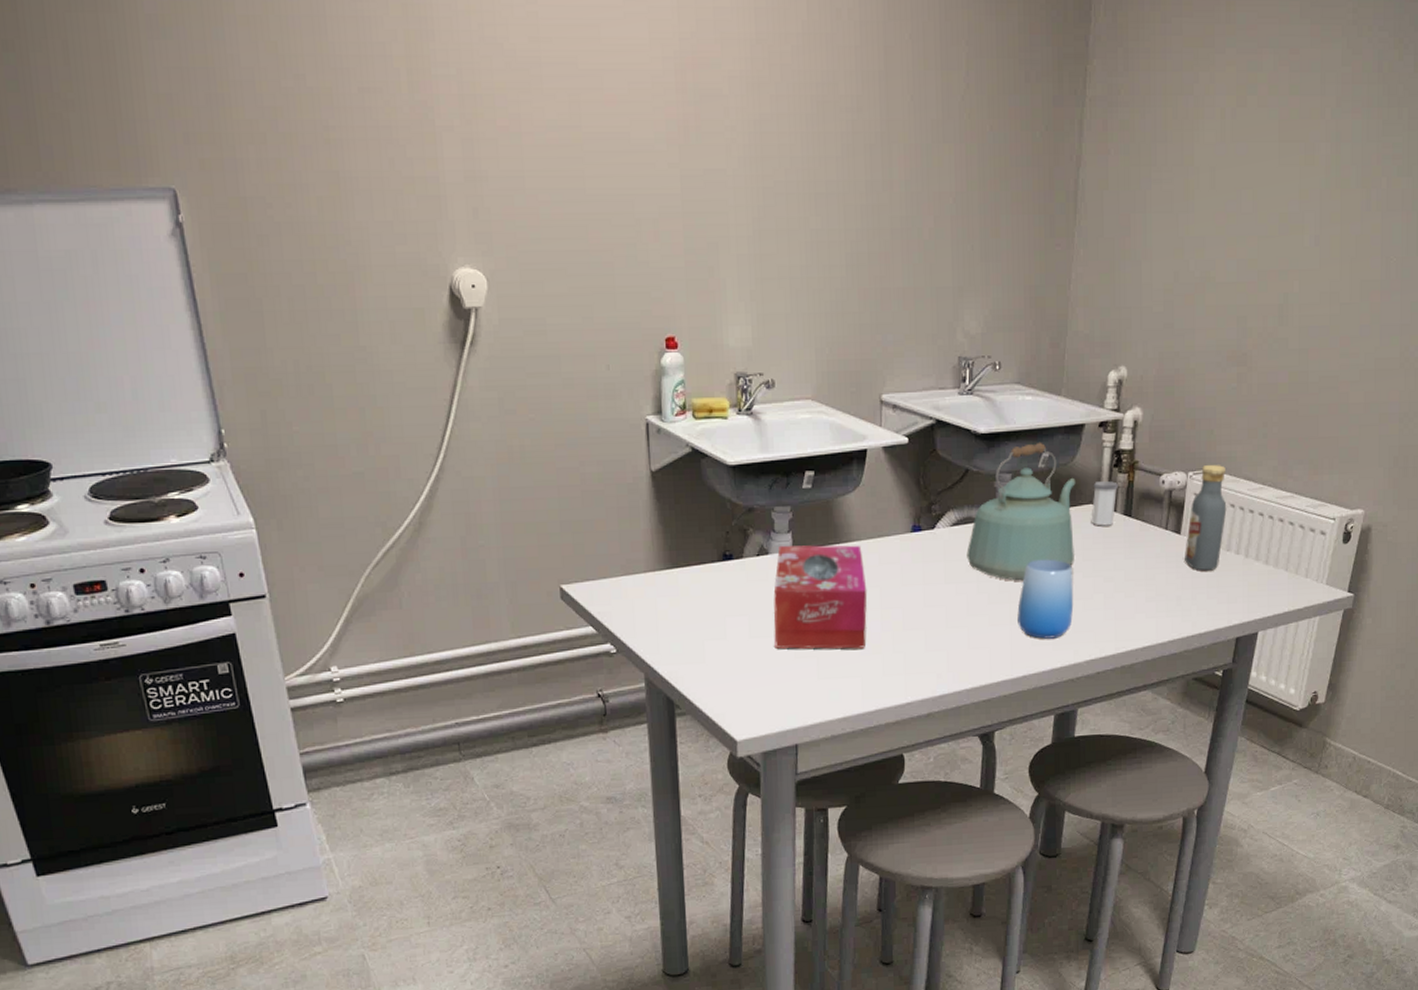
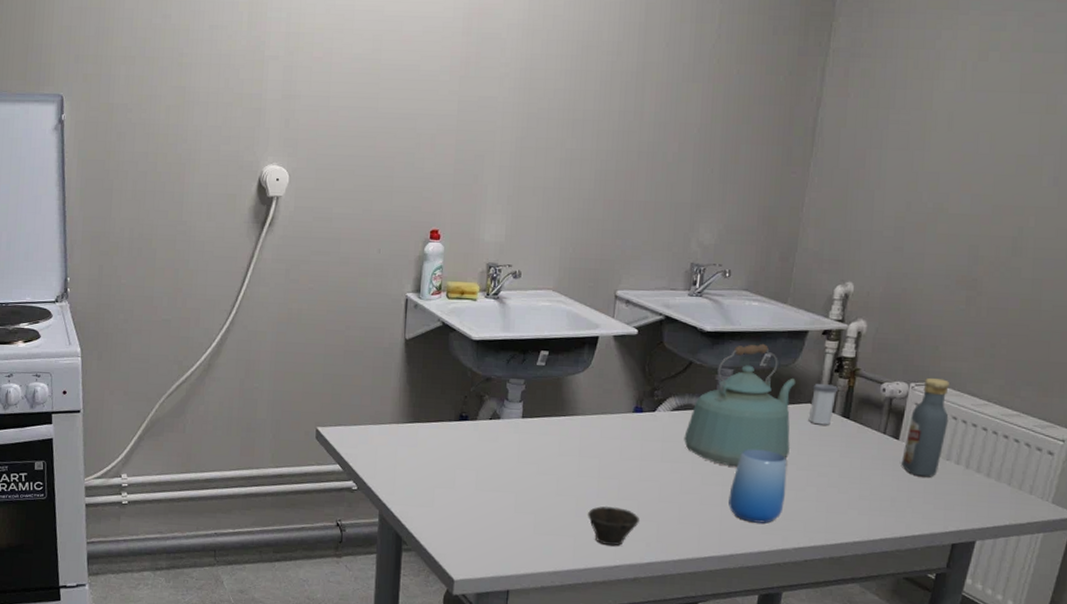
tissue box: present [773,545,868,649] -> none [497,412,587,511]
cup: none [873,638,929,682] -> present [588,505,640,546]

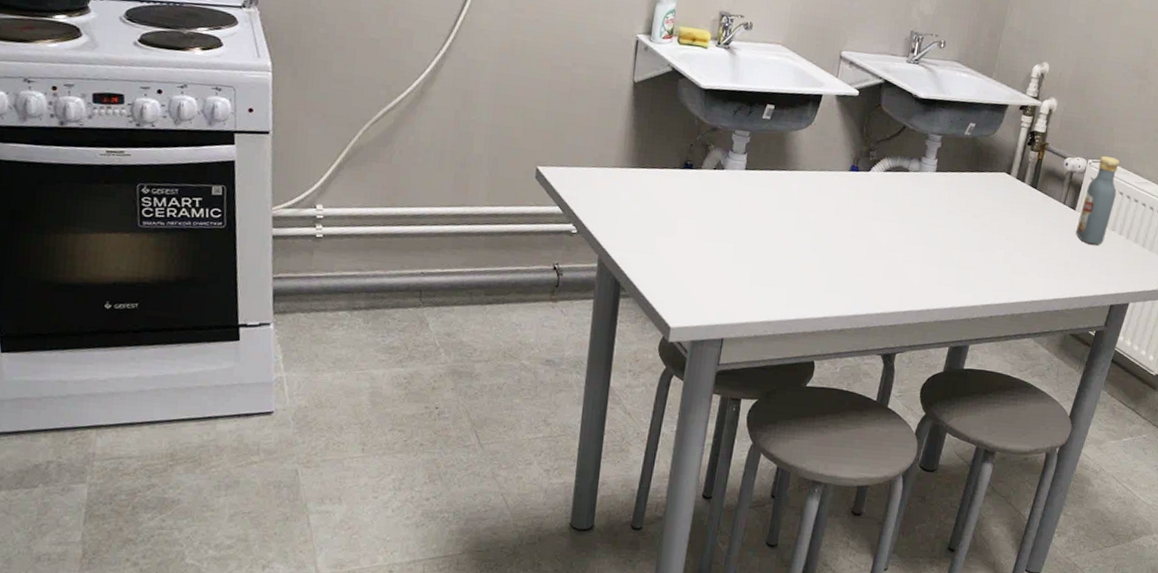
cup: present [588,505,640,546] -> none [802,259,850,298]
kettle: present [684,343,797,467] -> none [893,113,995,228]
cup: present [728,449,788,523] -> none [929,211,982,282]
salt shaker: present [808,383,838,425] -> none [1002,154,1029,194]

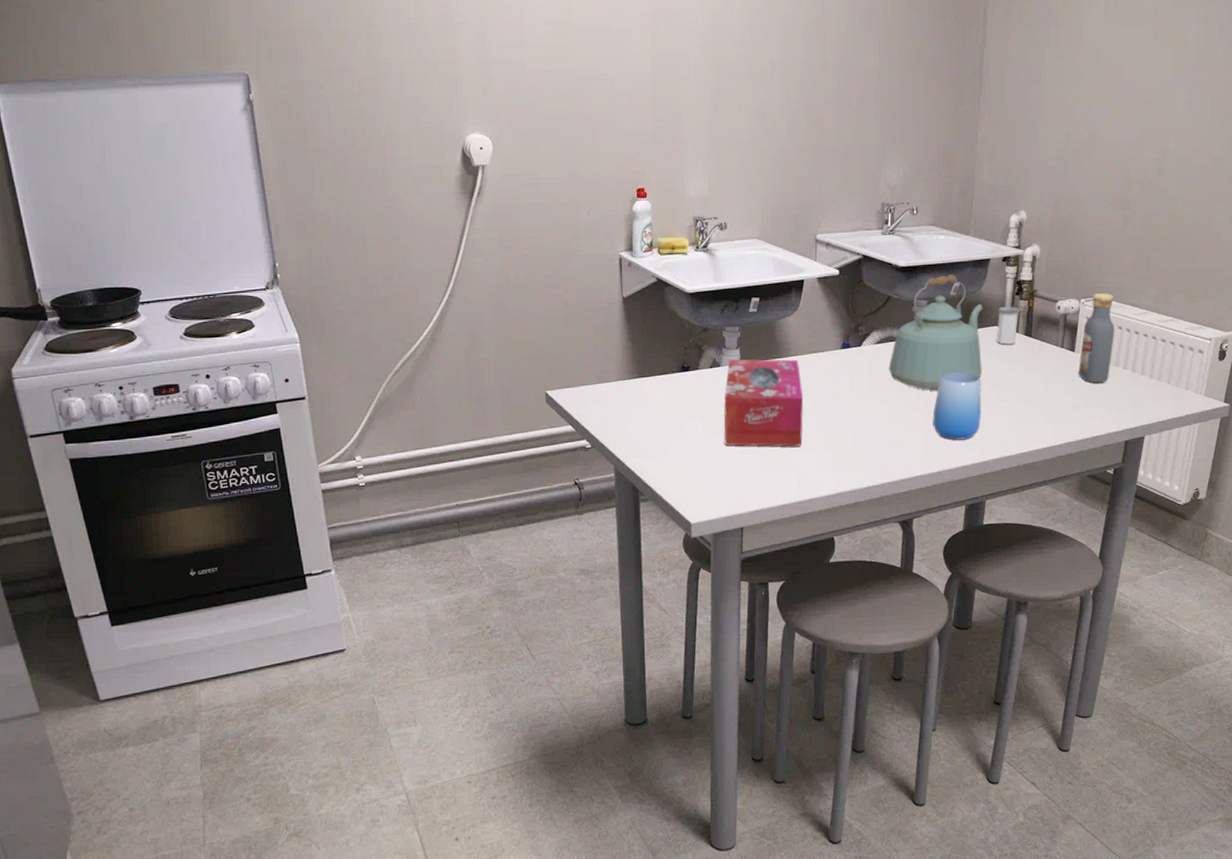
tissue box: none [717,163,805,264] -> present [724,359,804,447]
kettle: none [893,113,995,228] -> present [889,273,984,391]
cup: none [929,211,982,282] -> present [933,372,982,440]
salt shaker: none [1002,154,1029,194] -> present [996,306,1019,345]

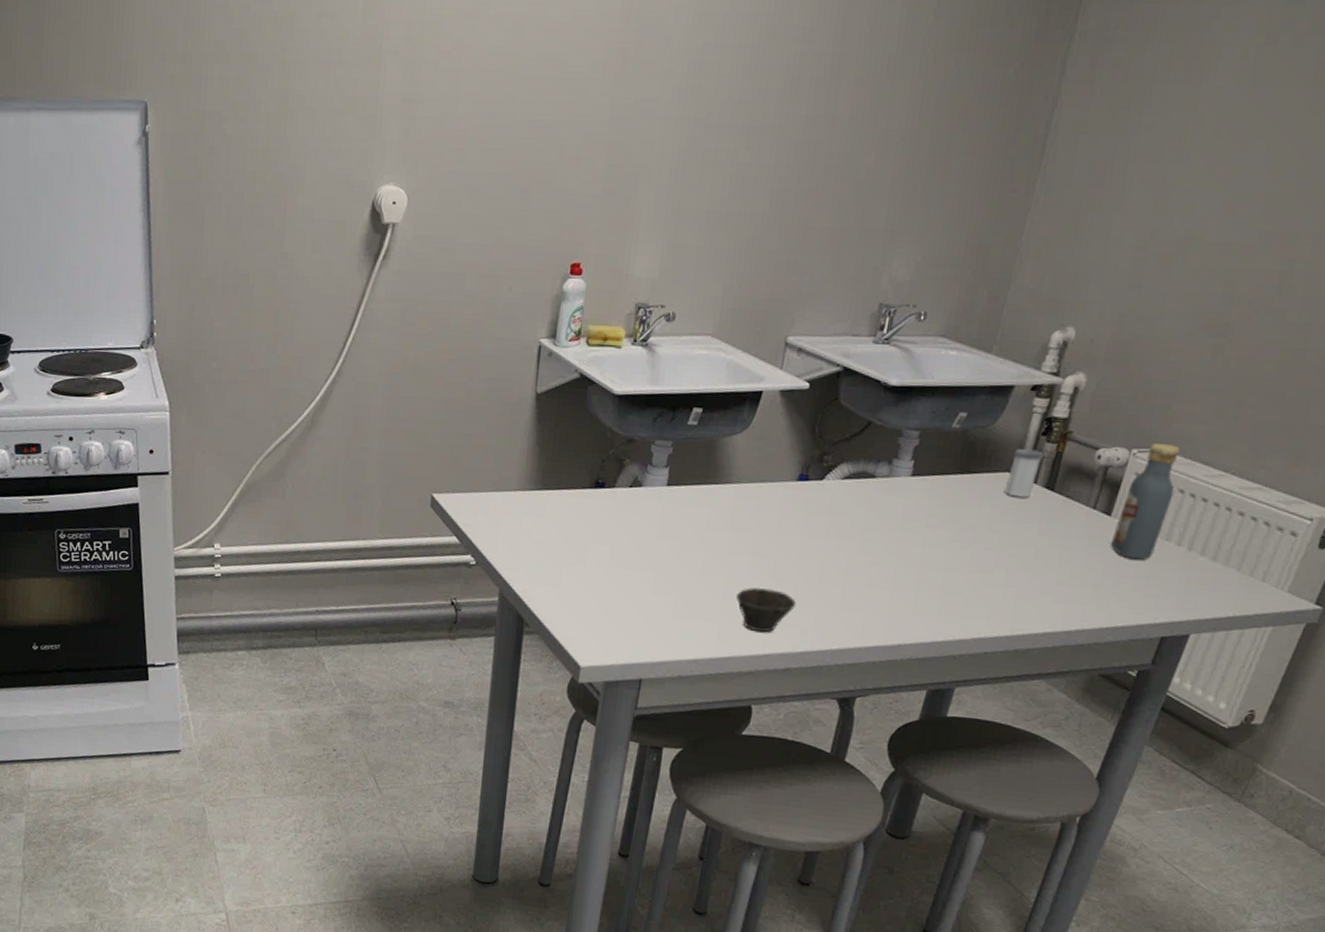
tissue box: present [724,359,804,447] -> none [633,479,741,593]
cup: none [809,438,856,476] -> present [736,587,797,633]
kettle: present [889,273,984,391] -> none [854,400,995,545]
cup: present [933,372,982,440] -> none [900,524,975,610]

